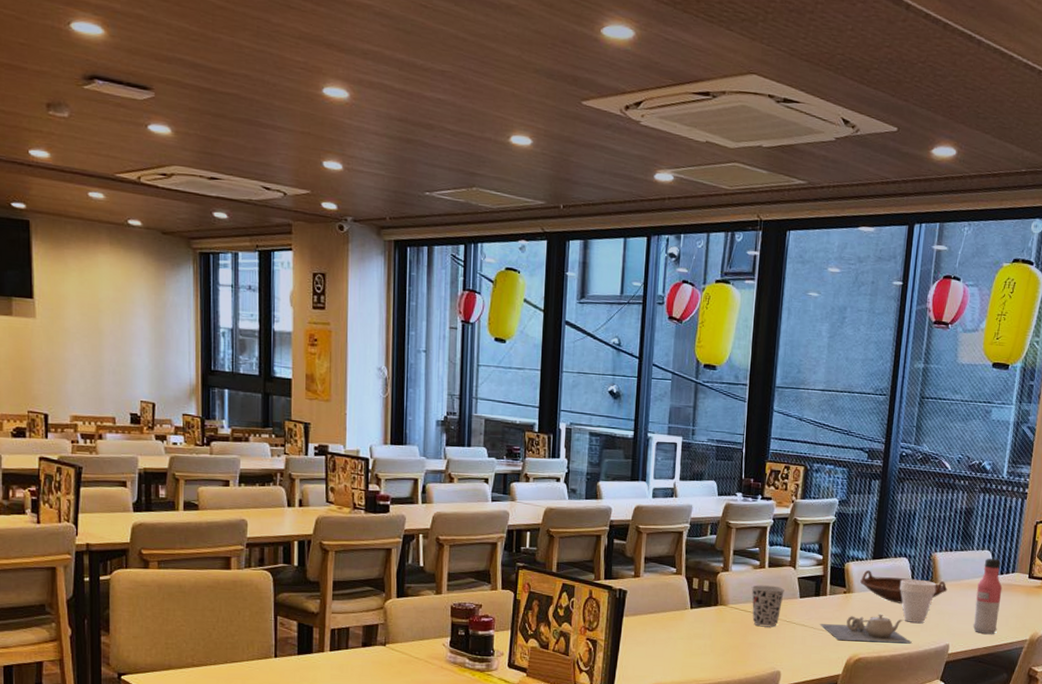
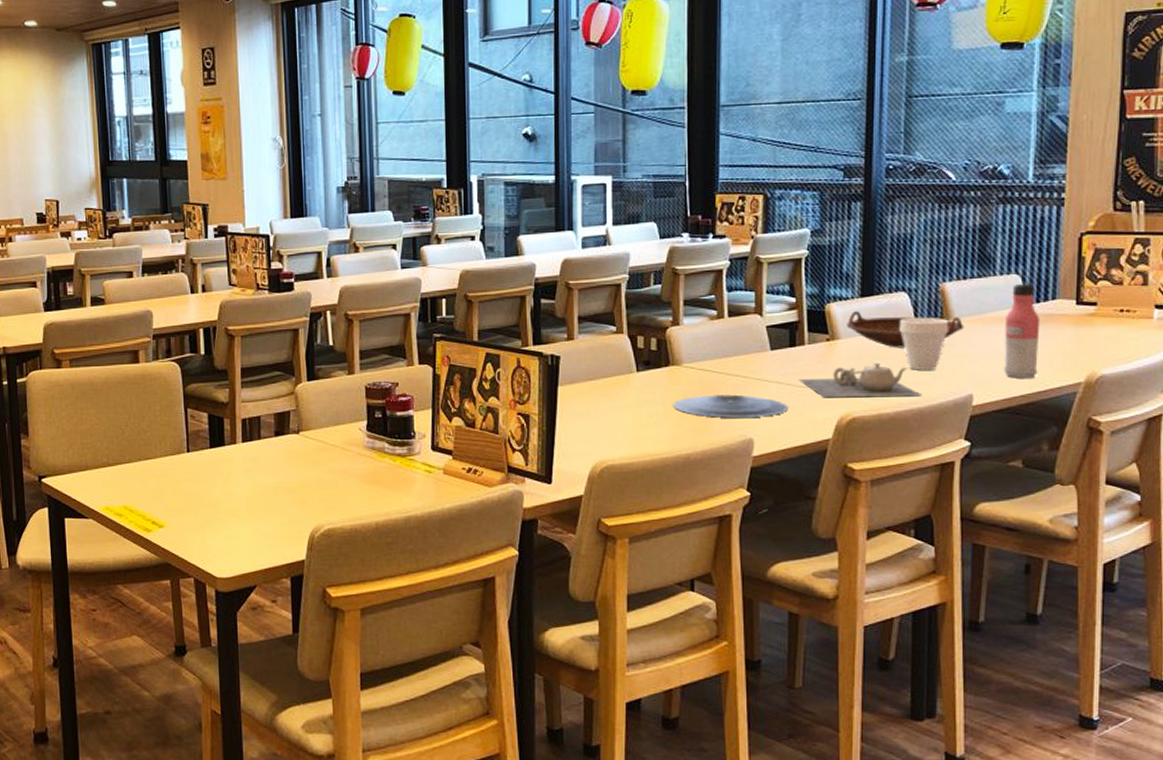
plate: none [718,632,810,654] -> present [673,394,788,418]
cup: present [751,585,785,627] -> none [709,338,750,388]

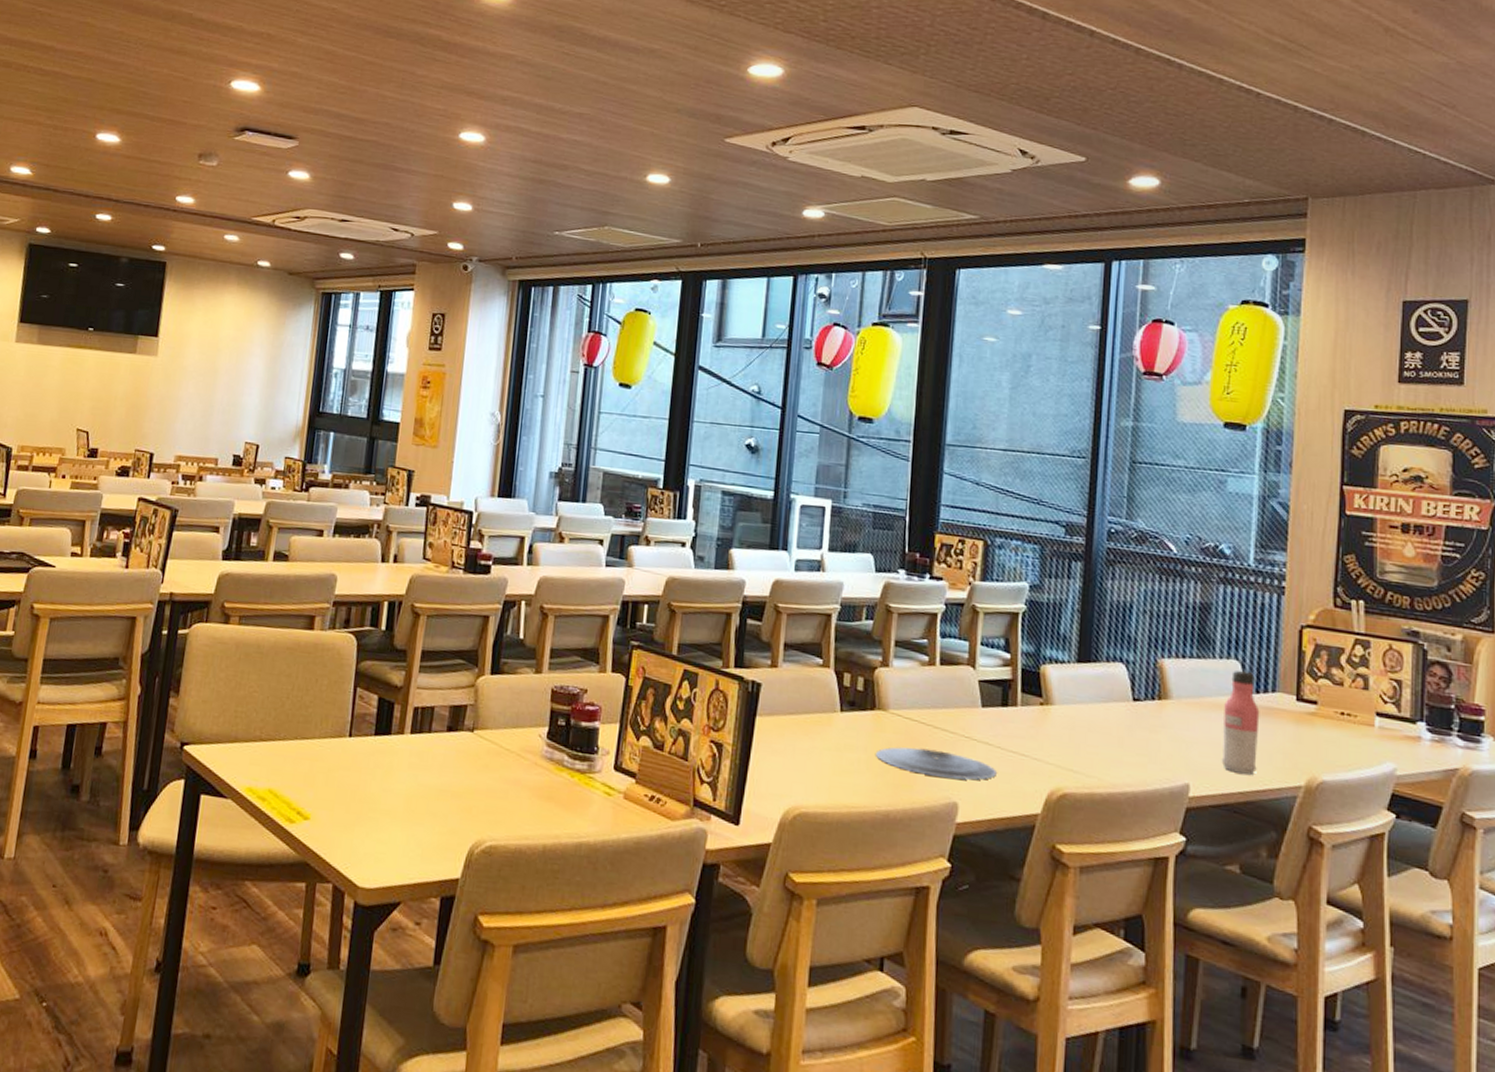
teapot: present [798,363,922,397] -> none [1009,735,1136,778]
bowl: present [847,311,964,348] -> none [1062,677,1182,724]
cup: present [899,317,949,370] -> none [1115,691,1167,752]

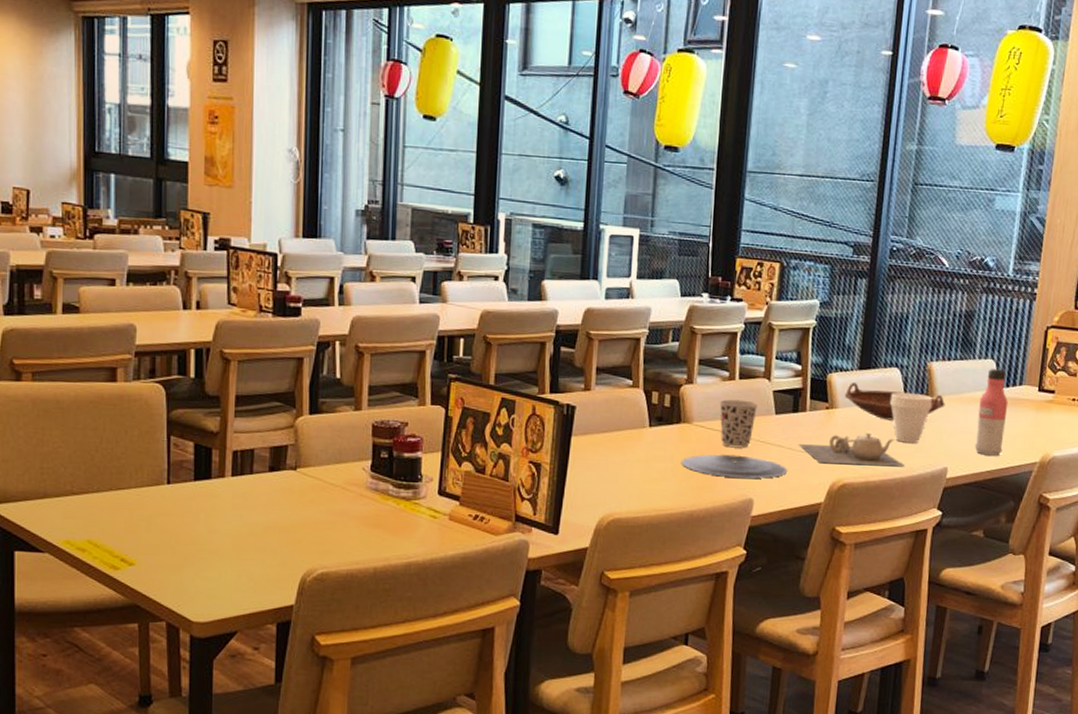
cup: none [918,686,961,744] -> present [719,399,758,448]
teapot: none [1009,735,1136,778] -> present [798,433,905,466]
bowl: none [1062,677,1182,724] -> present [845,383,945,421]
cup: none [1115,691,1167,752] -> present [889,392,933,443]

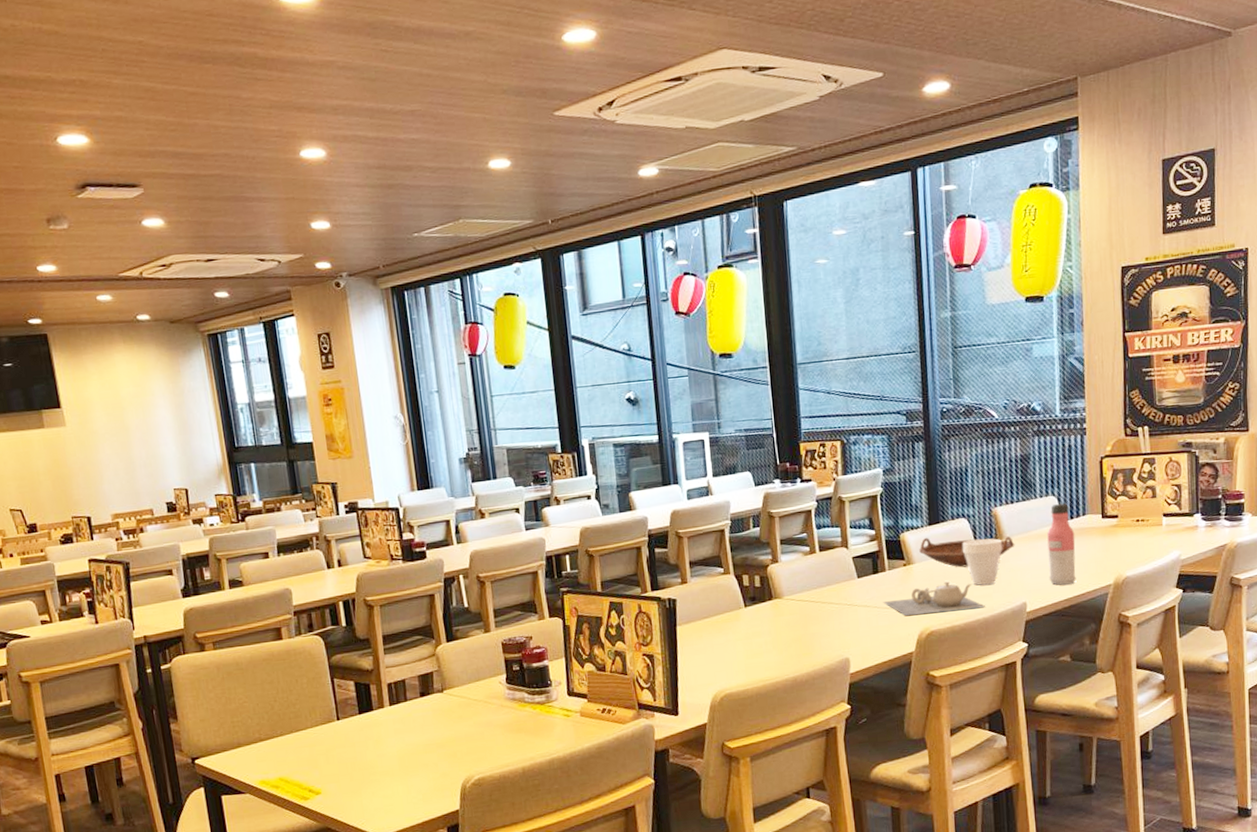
plate: present [681,454,787,479] -> none [779,620,876,642]
cup: present [719,399,758,448] -> none [804,570,840,615]

